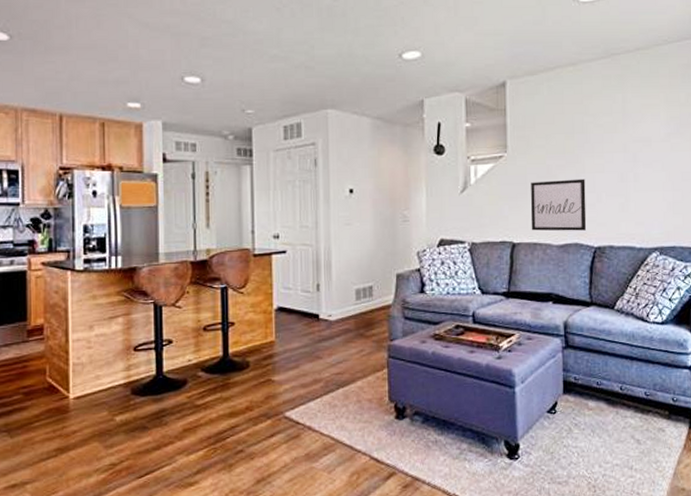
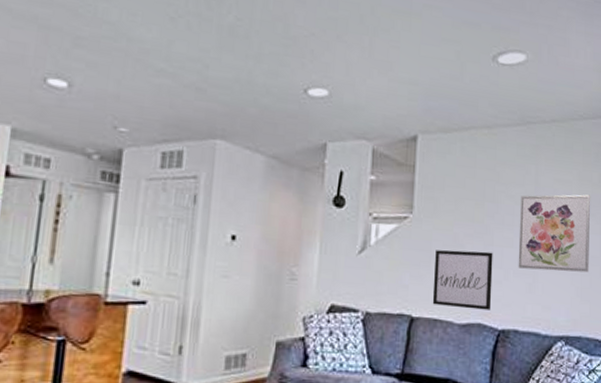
wall art: none [609,115,680,190] -> present [518,194,591,273]

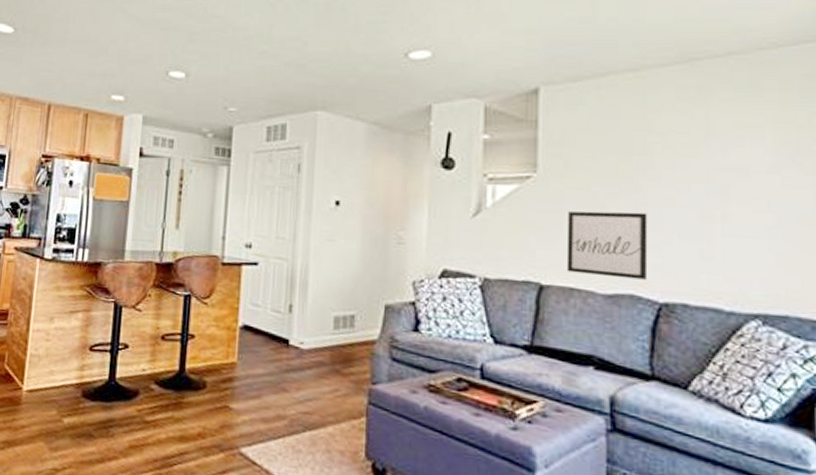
wall art: present [518,194,591,273] -> none [683,139,797,236]

